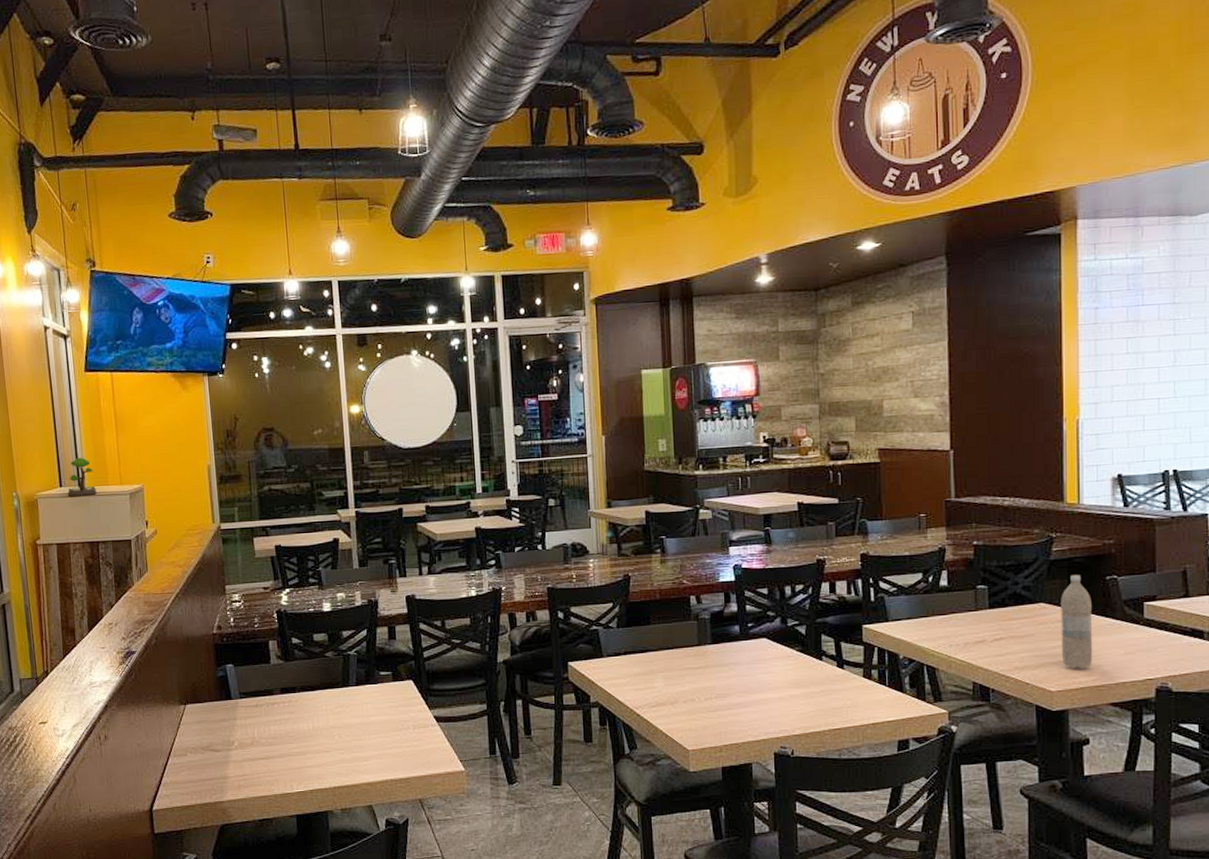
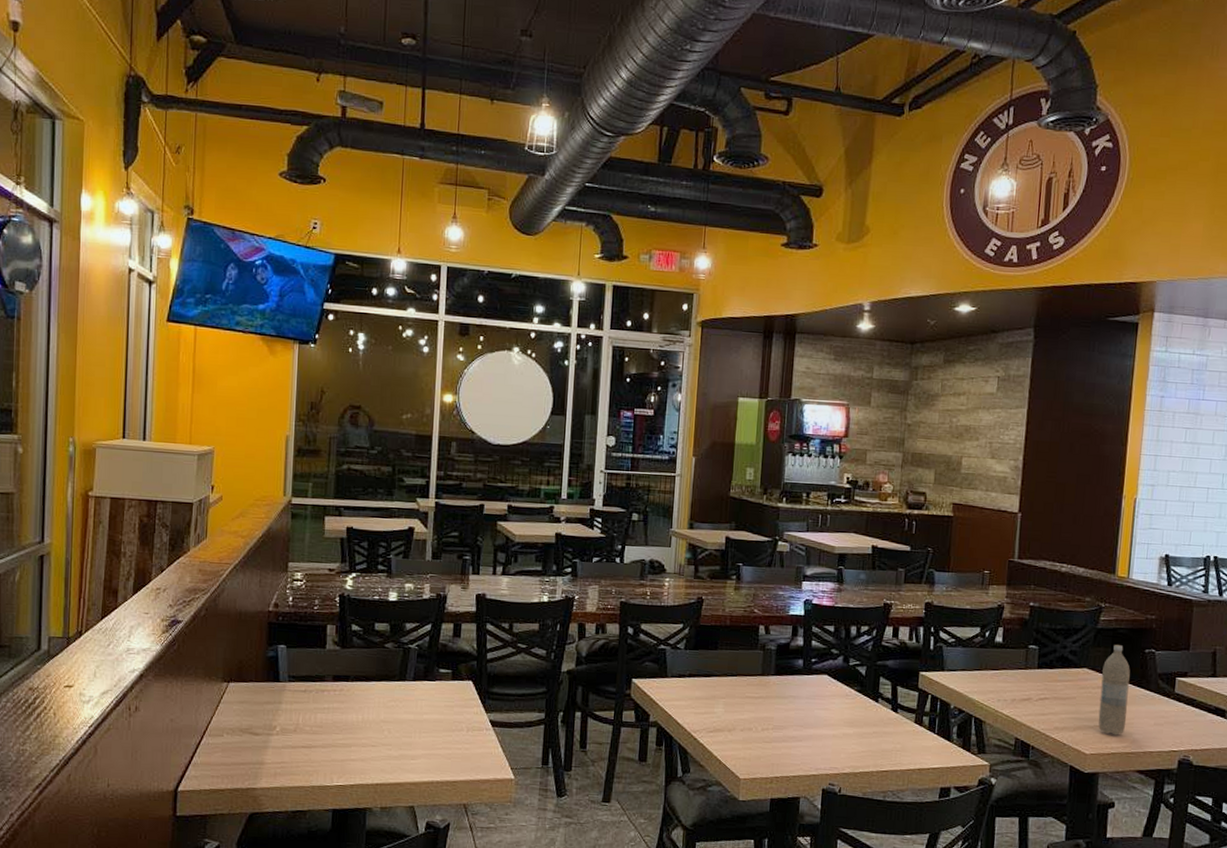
plant: present [68,457,97,497] -> none [130,410,162,452]

